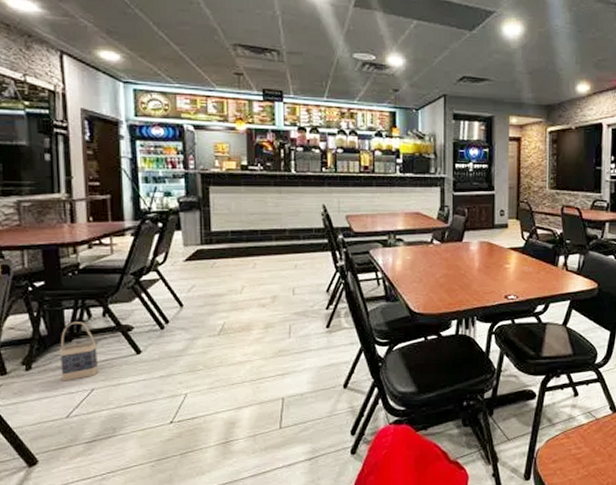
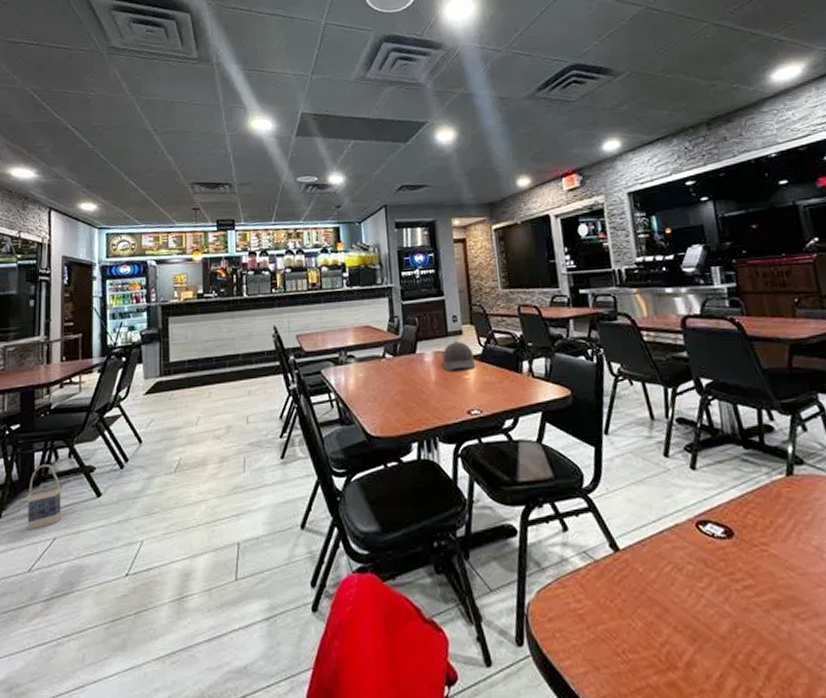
baseball cap: none [487,233,516,261] -> present [442,340,475,372]

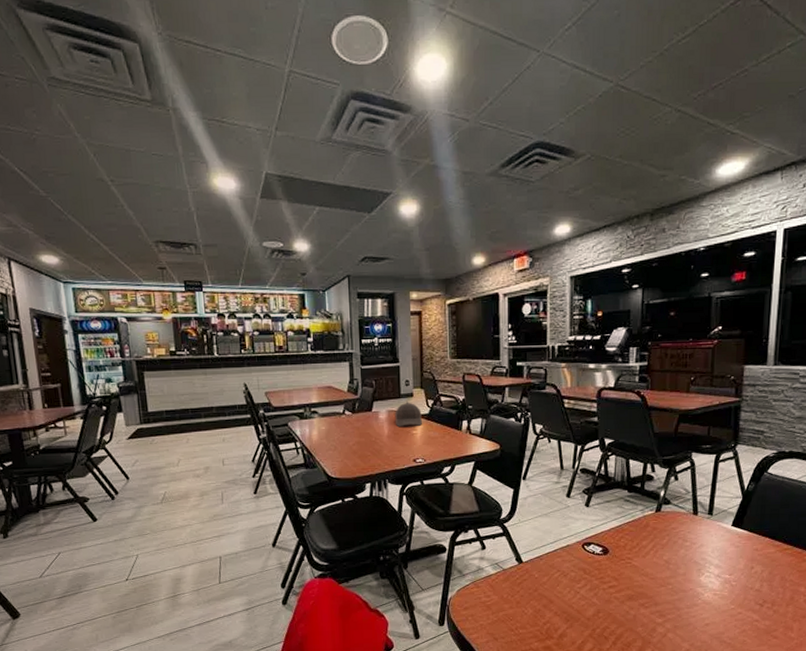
bag: present [27,464,61,530] -> none [29,495,63,547]

